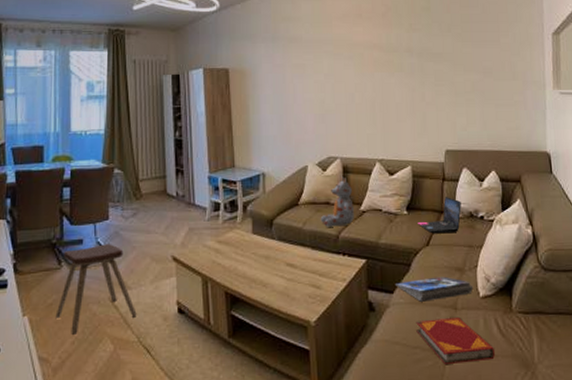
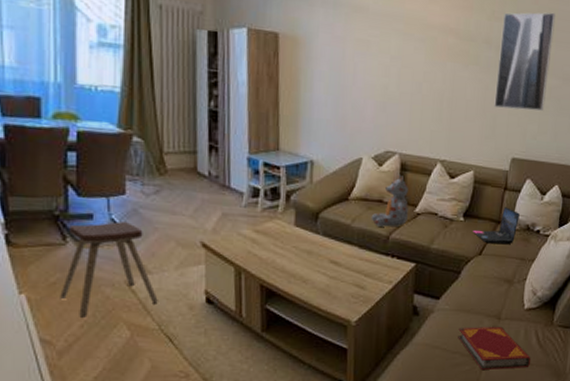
magazine: present [396,276,474,302] -> none [443,286,520,310]
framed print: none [420,17,470,107] -> present [494,12,556,111]

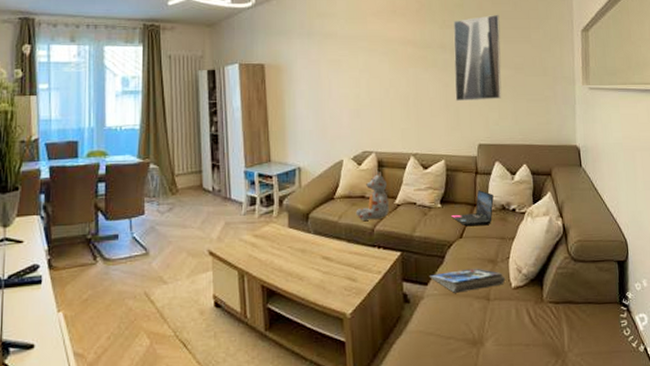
music stool: present [60,221,158,319] -> none [91,239,173,331]
magazine: none [443,286,520,310] -> present [430,268,506,293]
hardback book: present [458,327,530,369] -> none [450,308,526,354]

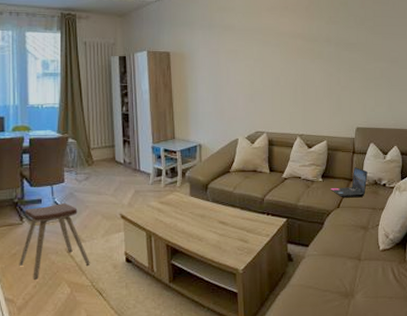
music stool: none [91,239,173,331] -> present [19,203,90,281]
stuffed bear: present [355,170,389,221] -> none [248,148,277,191]
magazine: present [430,268,506,293] -> none [311,233,375,254]
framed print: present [453,14,502,102] -> none [337,12,380,90]

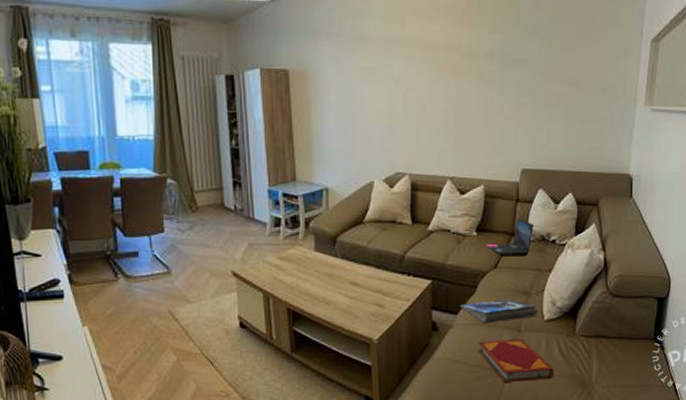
music stool: present [19,203,90,281] -> none [115,257,198,346]
magazine: none [311,233,375,254] -> present [460,299,539,323]
hardback book: none [326,267,390,304] -> present [478,339,554,382]

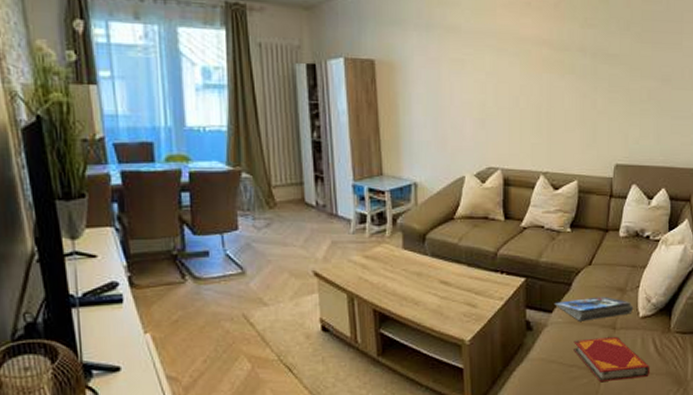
laptop: present [487,219,534,257] -> none [581,215,627,253]

